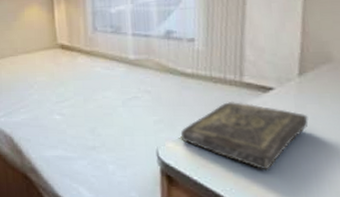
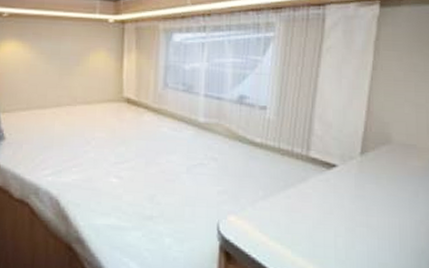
book: present [180,101,309,171] -> none [243,175,366,251]

